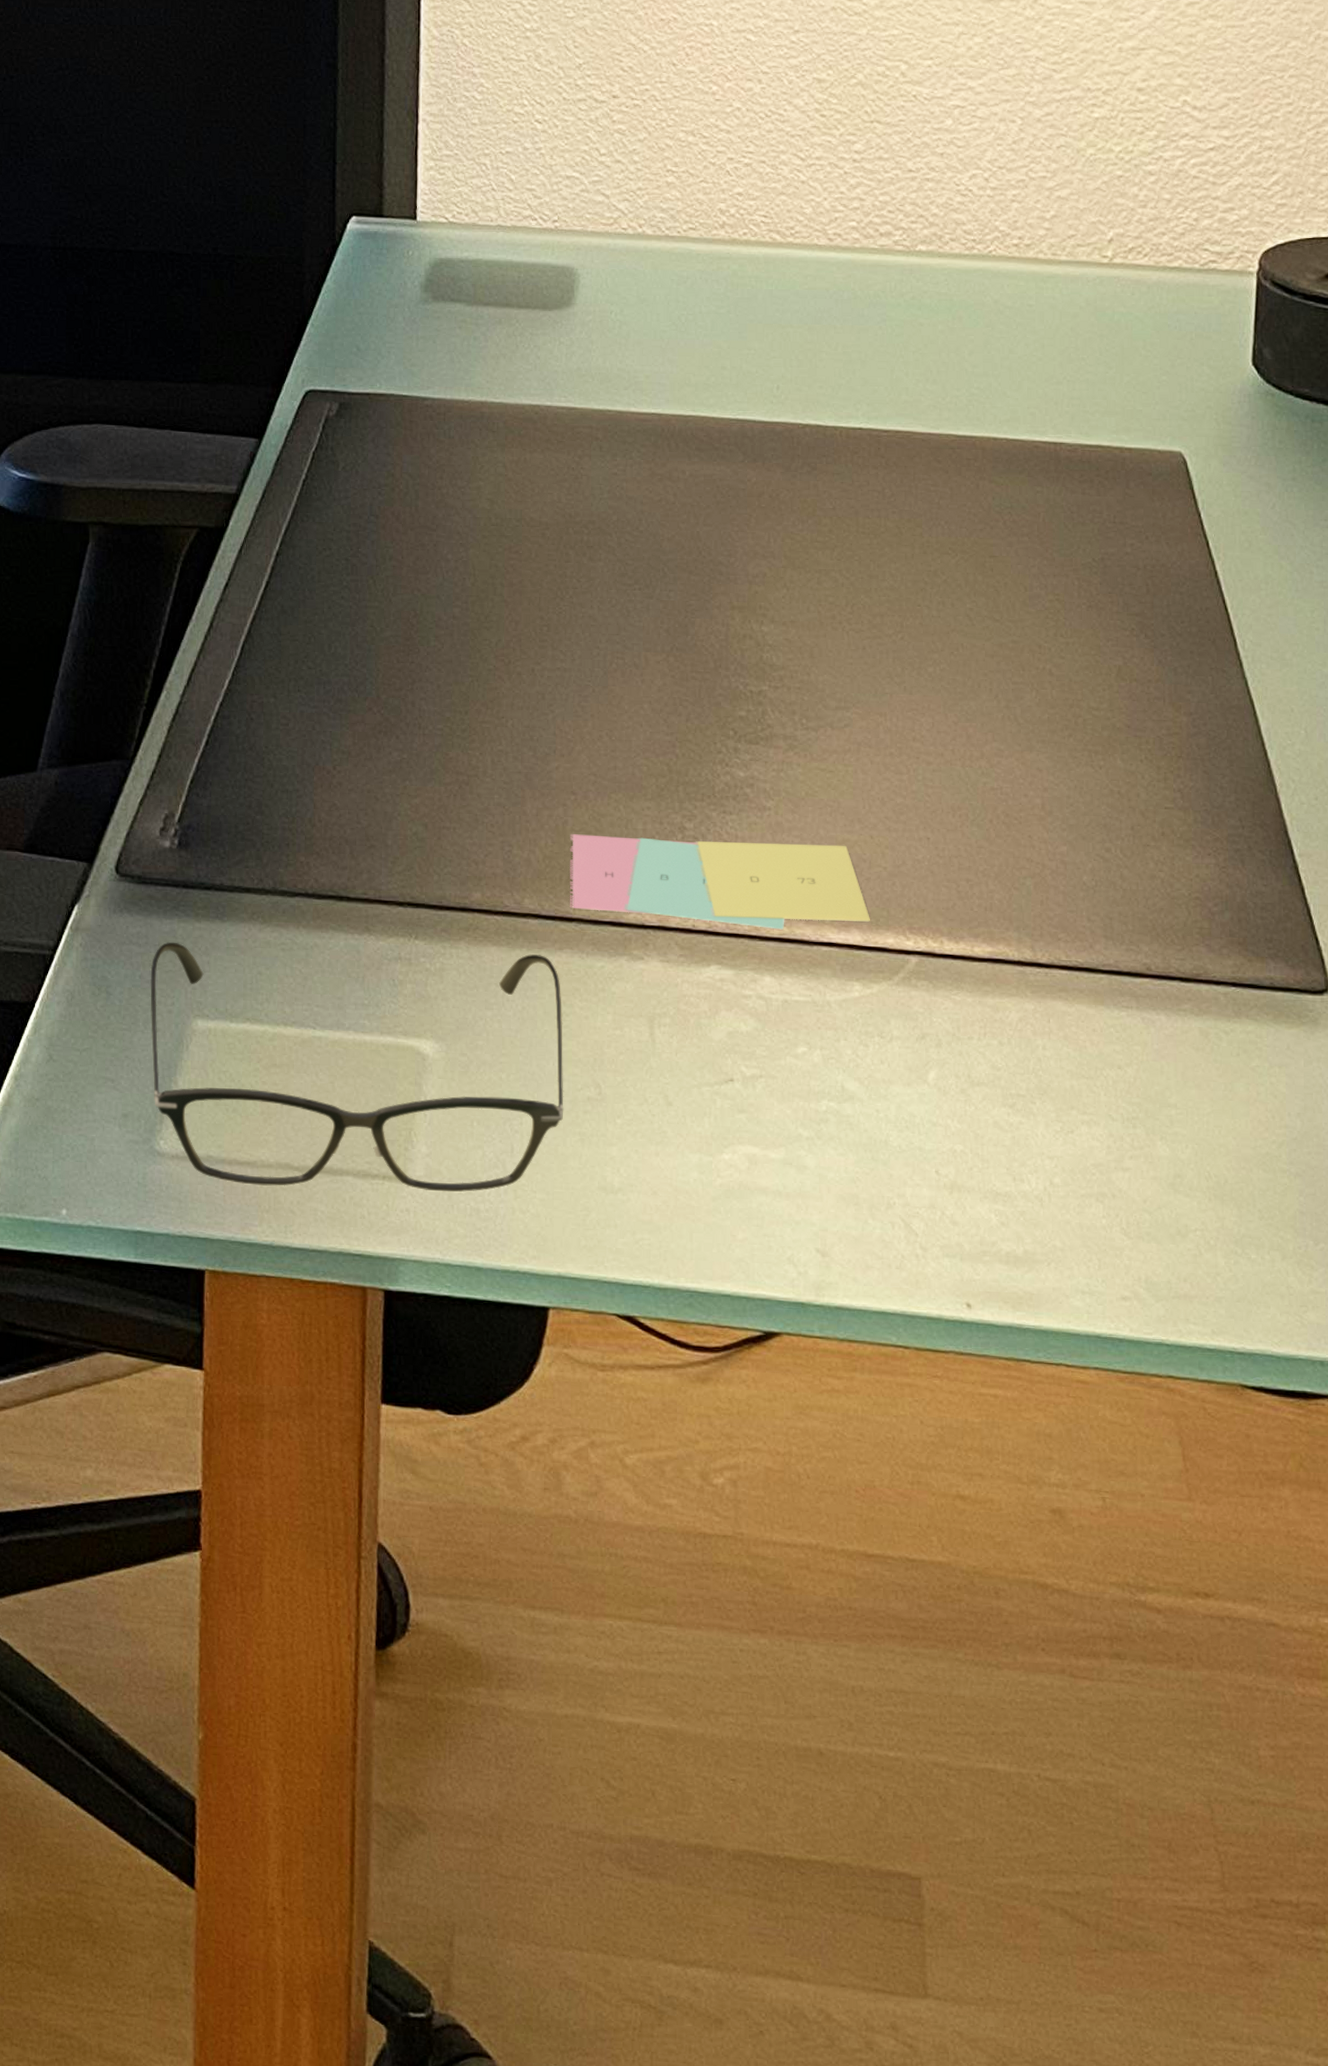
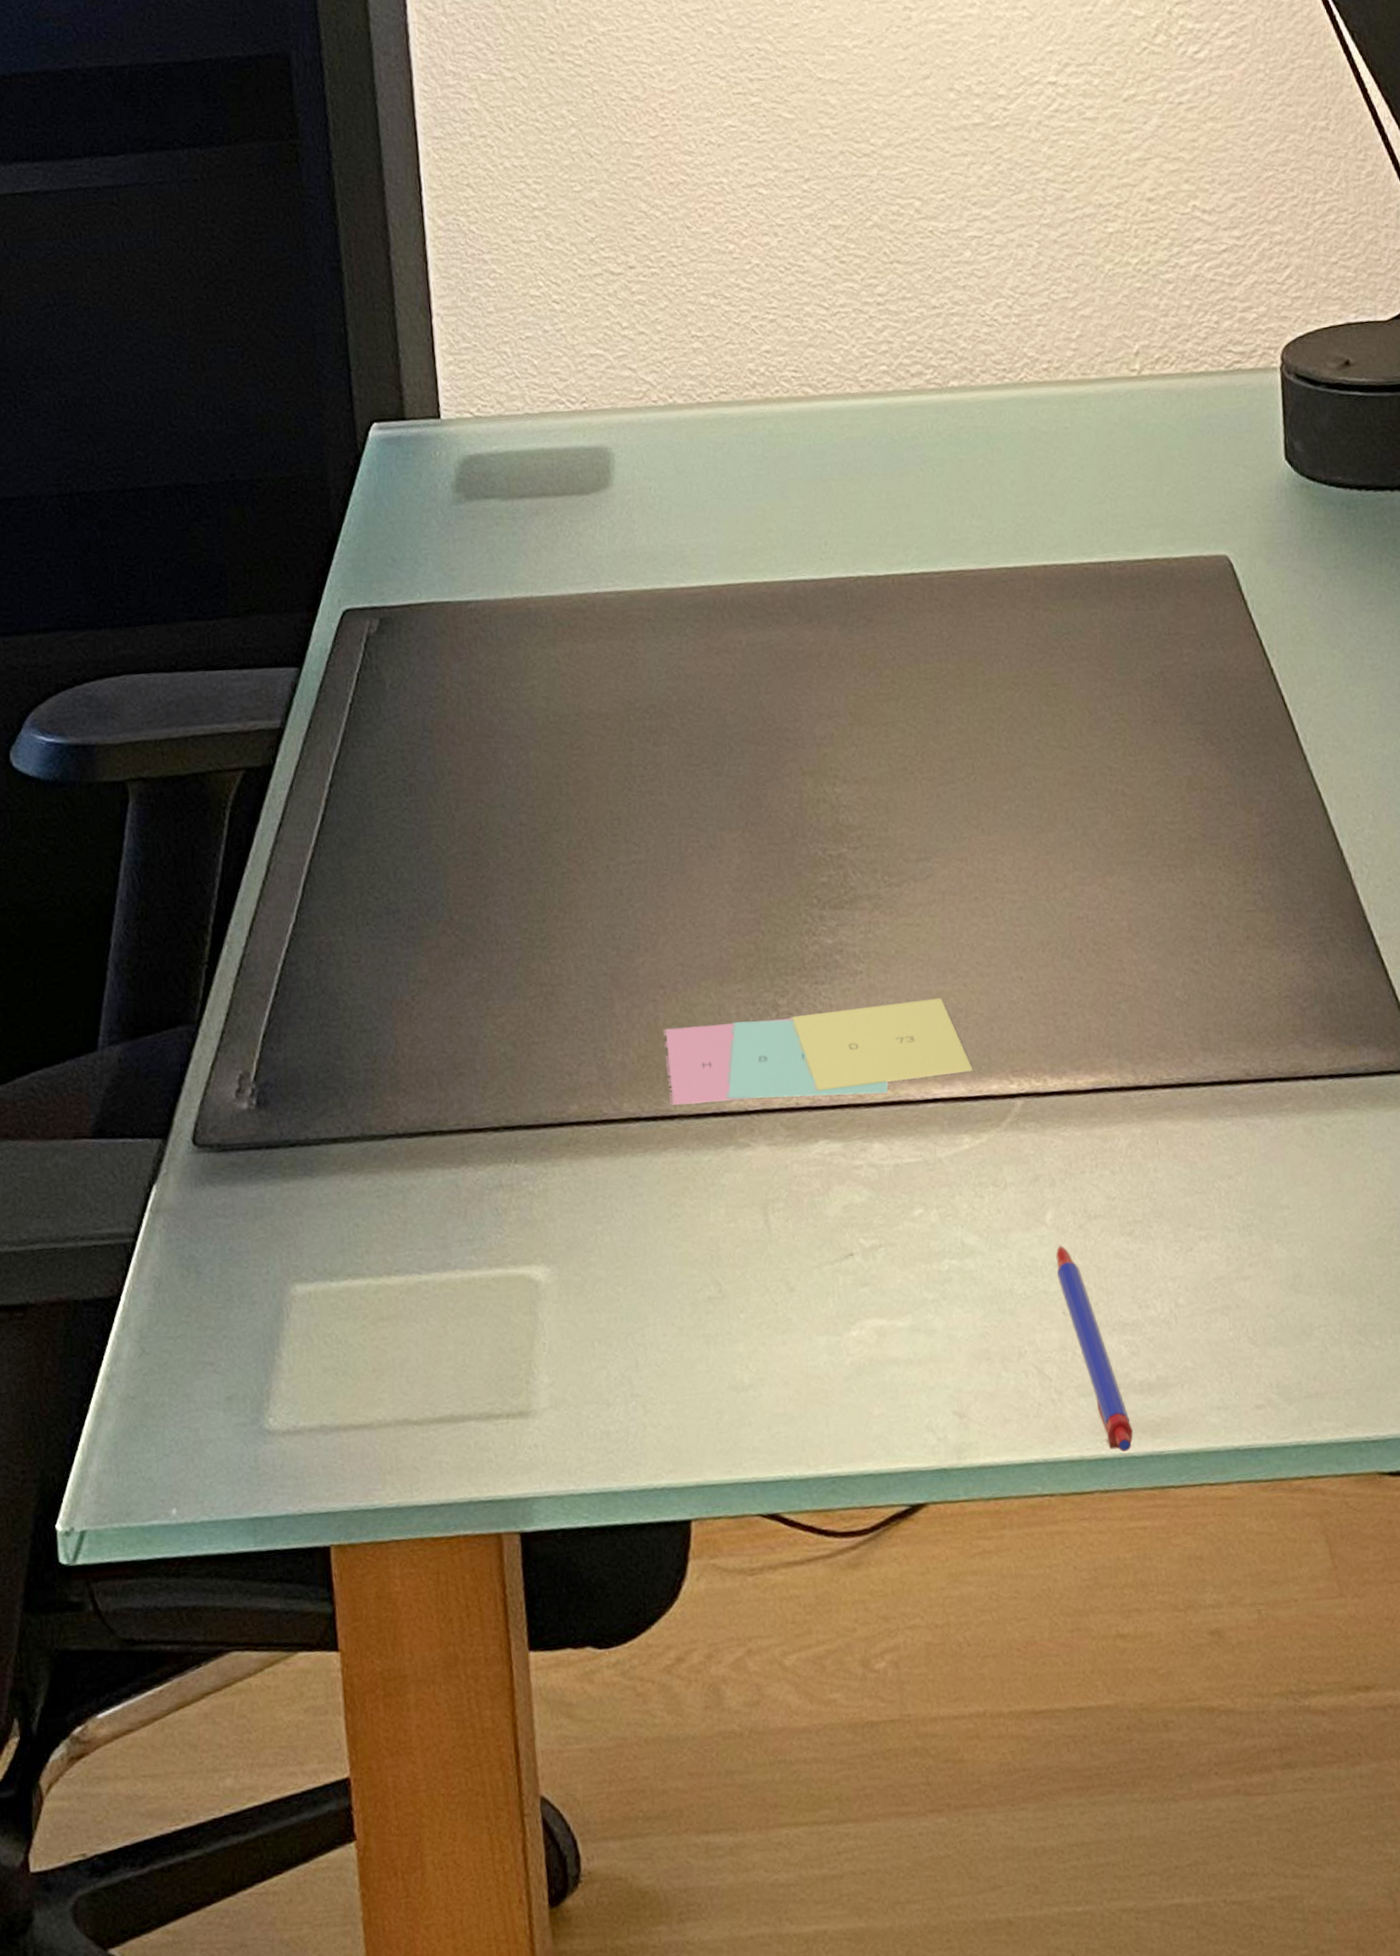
eyeglasses: present [150,941,564,1192] -> none [240,1158,686,1449]
pen: none [934,1105,994,1318] -> present [1055,1245,1133,1452]

